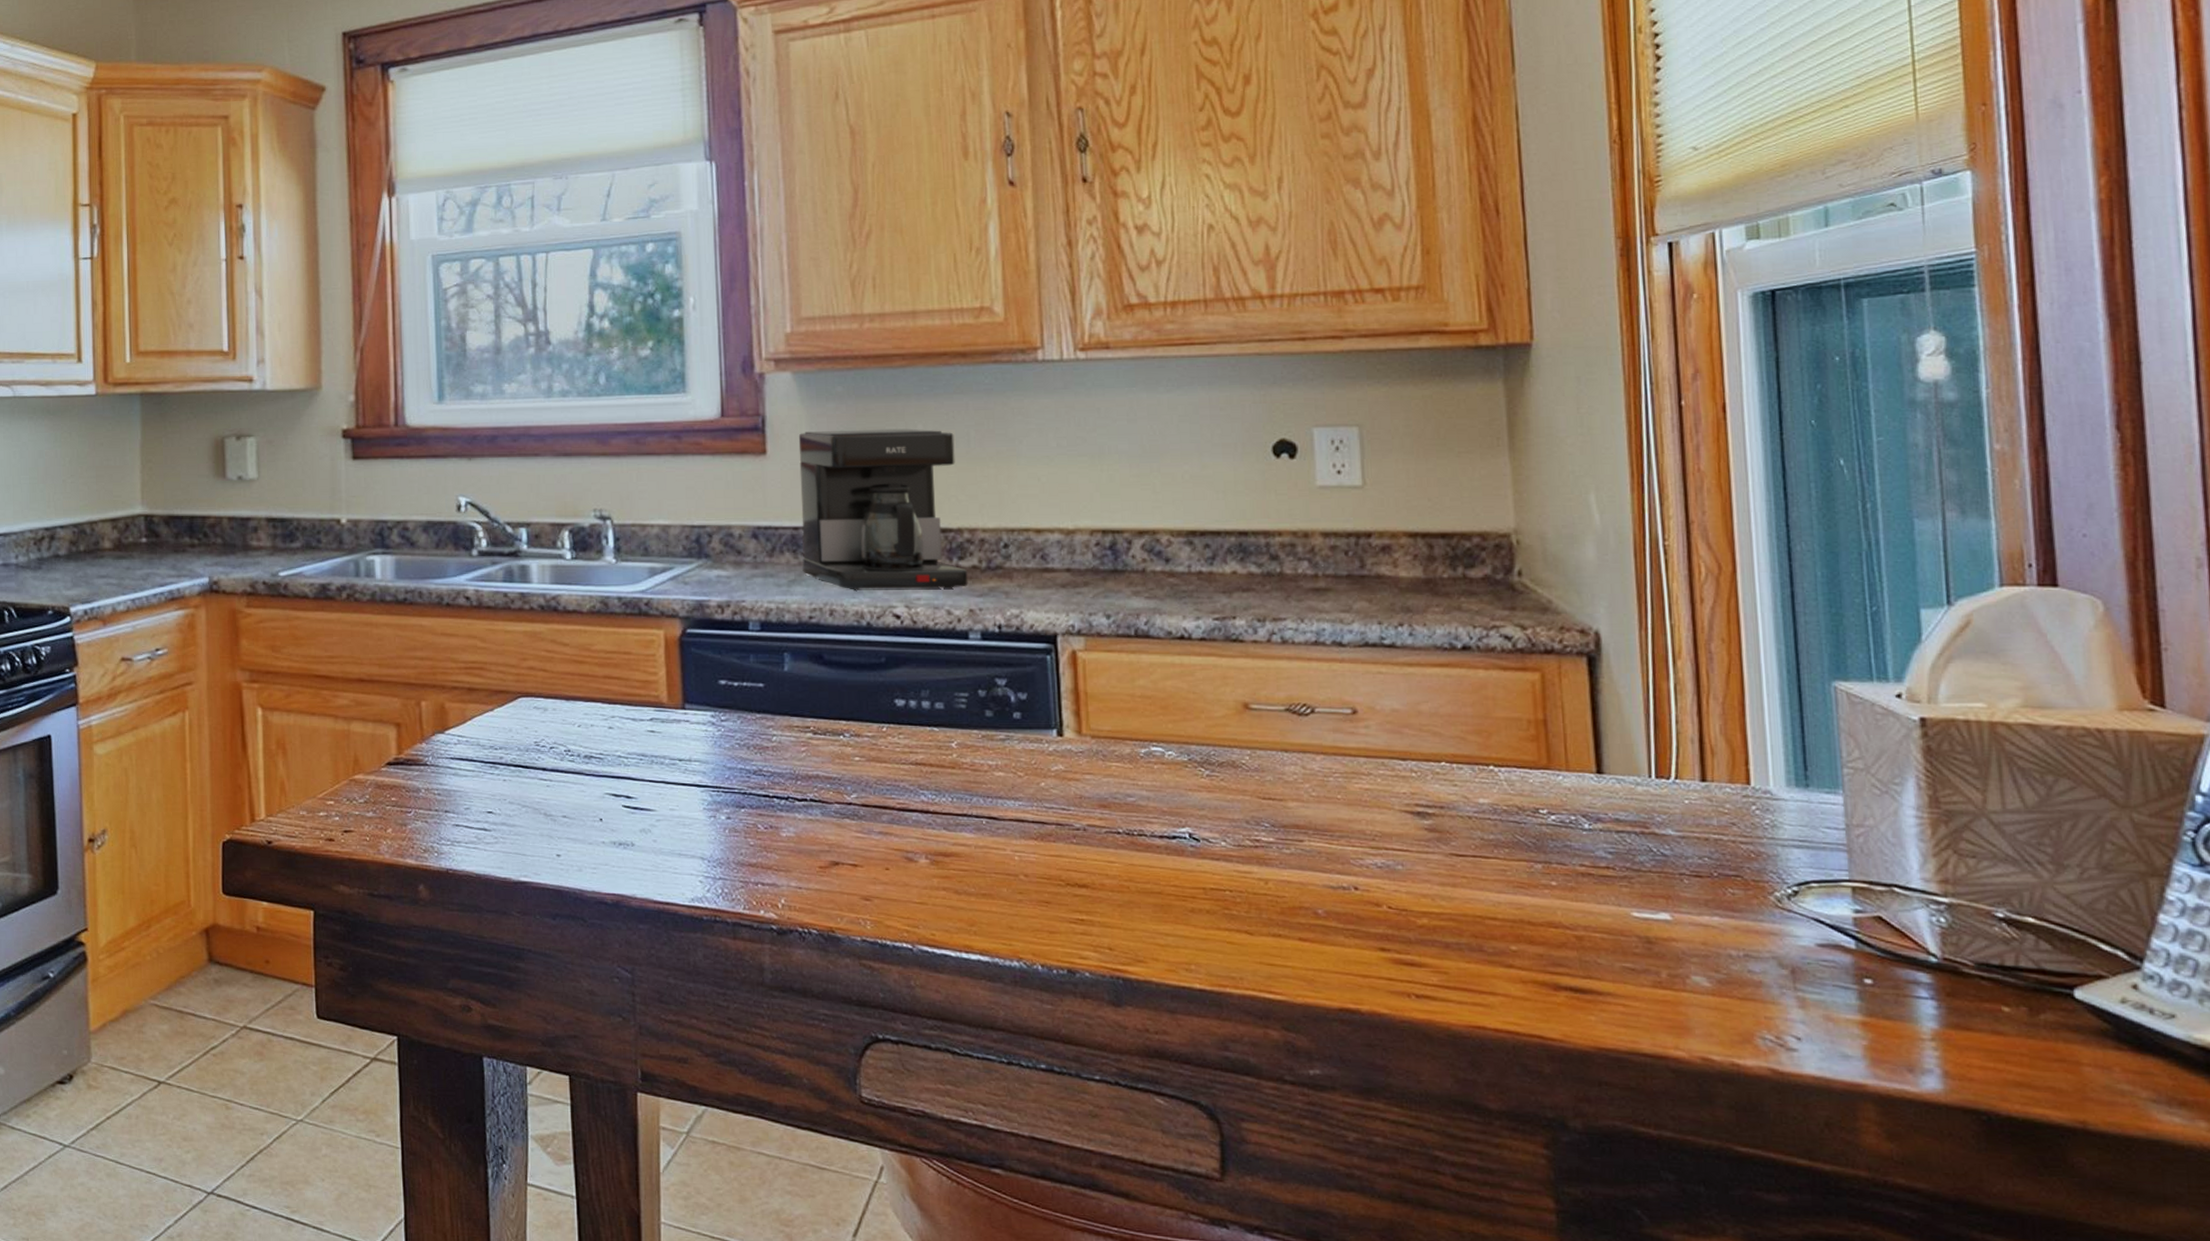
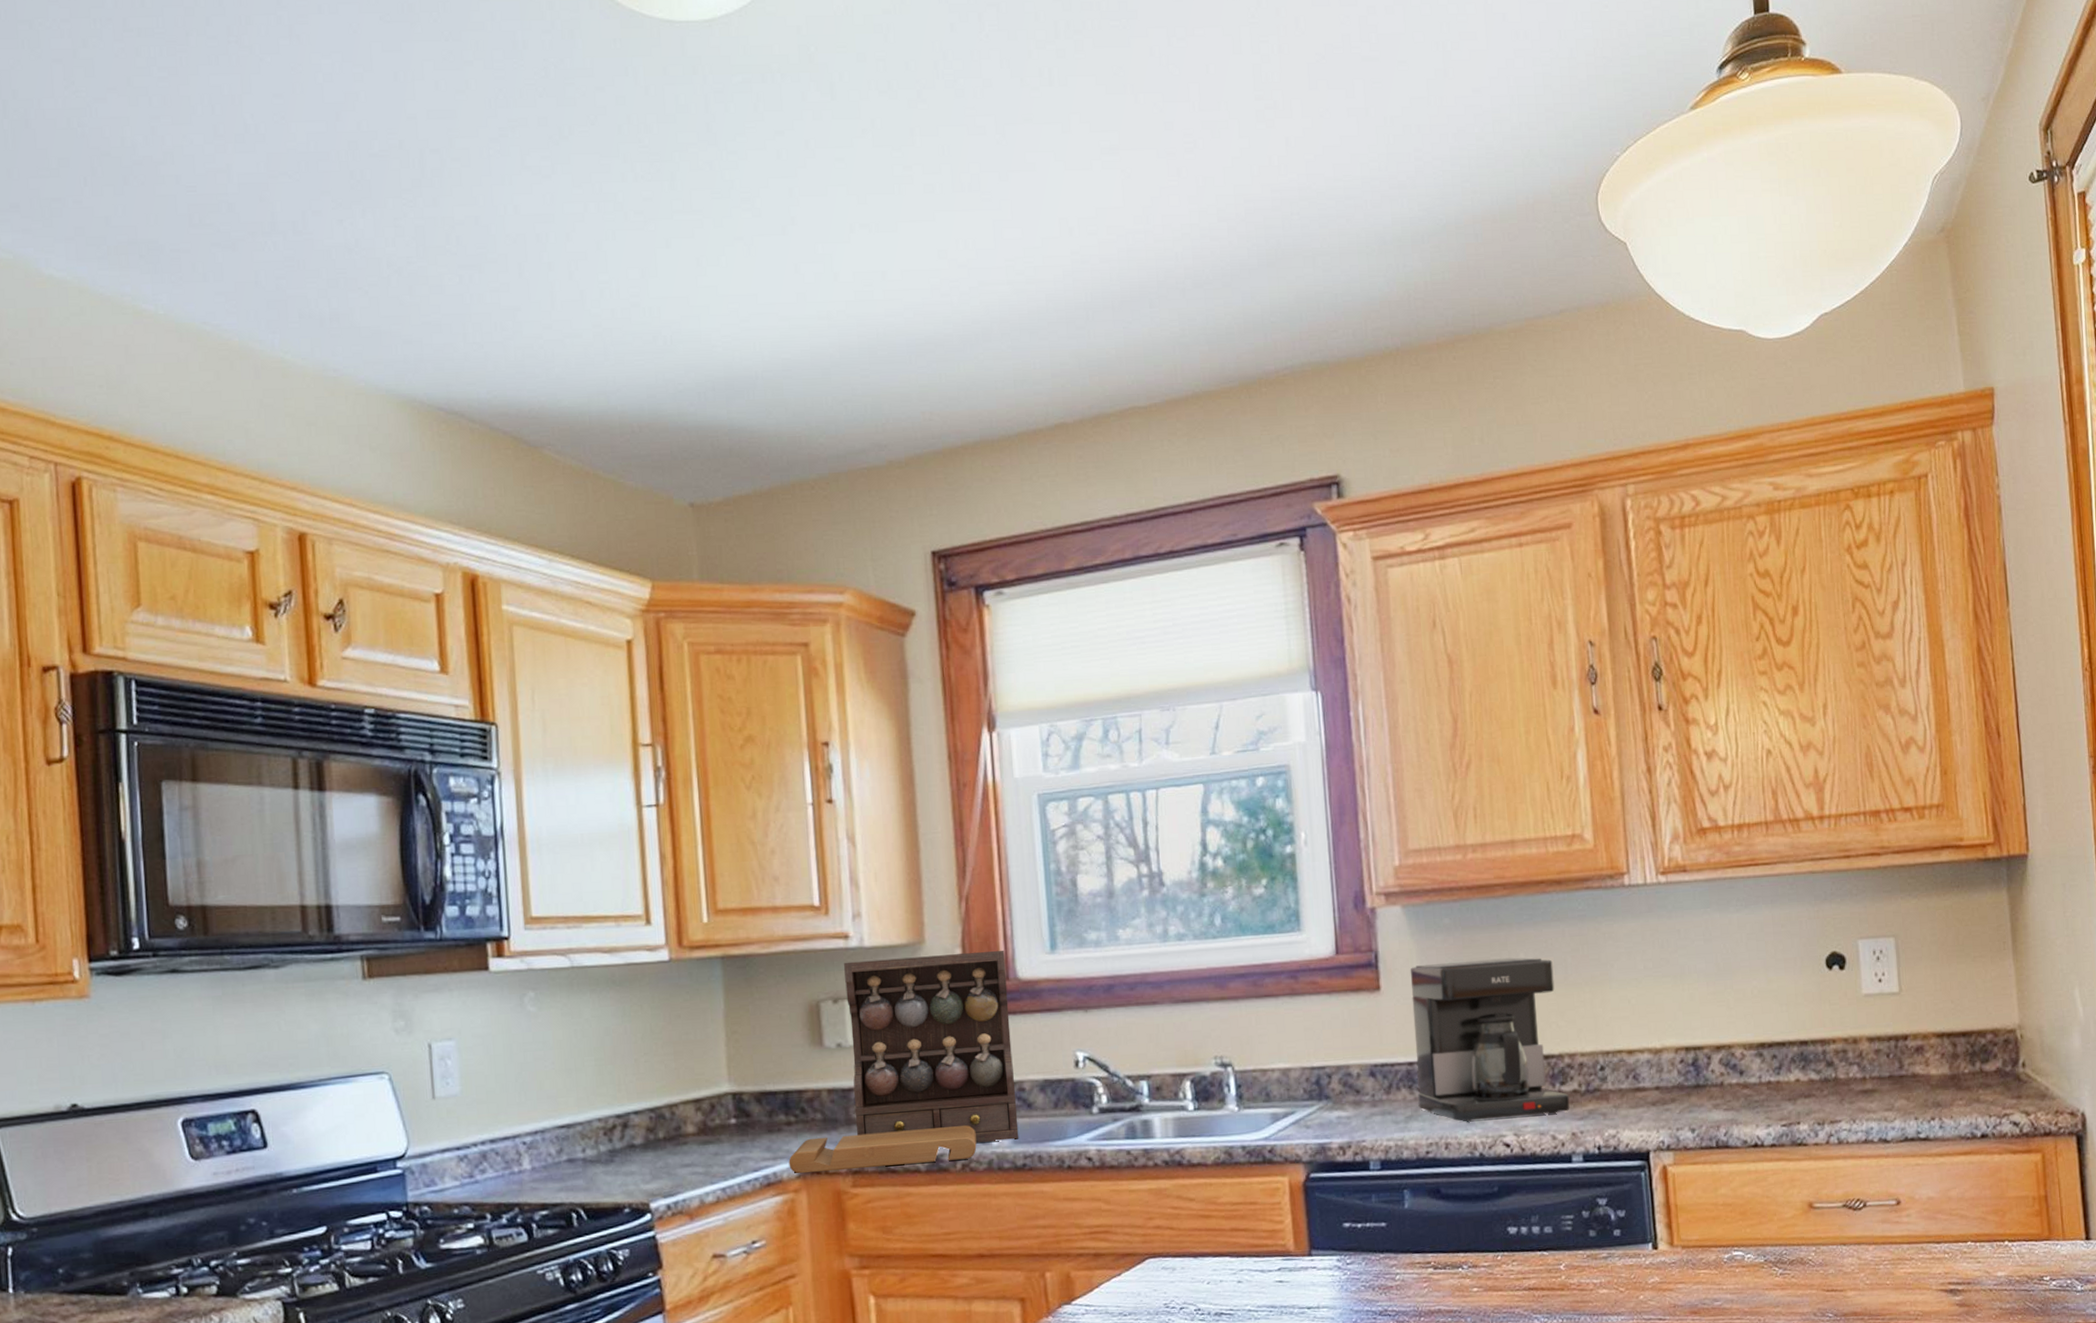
cutting board: none [191,559,361,592] -> present [788,1125,977,1174]
spice rack: none [248,398,401,575] -> present [844,950,1019,1143]

